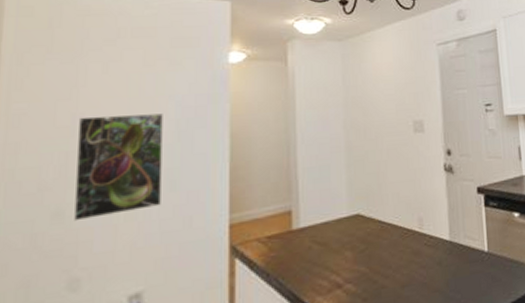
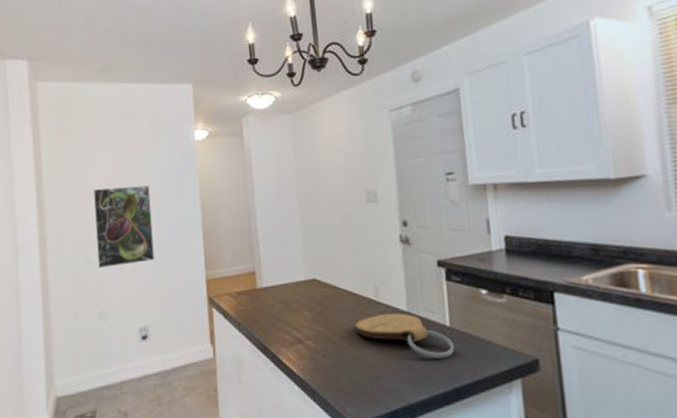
cutting board: none [399,243,491,287] -> present [355,313,454,359]

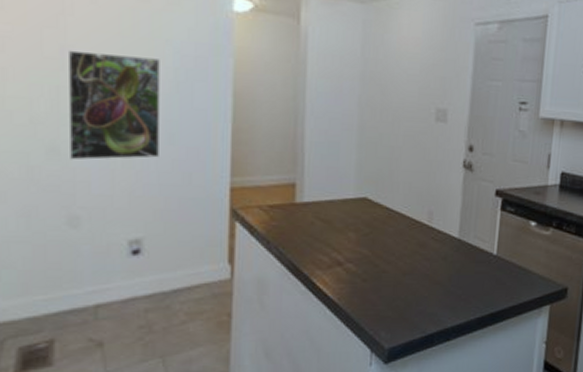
cutting board: present [355,313,454,359] -> none [403,239,497,285]

